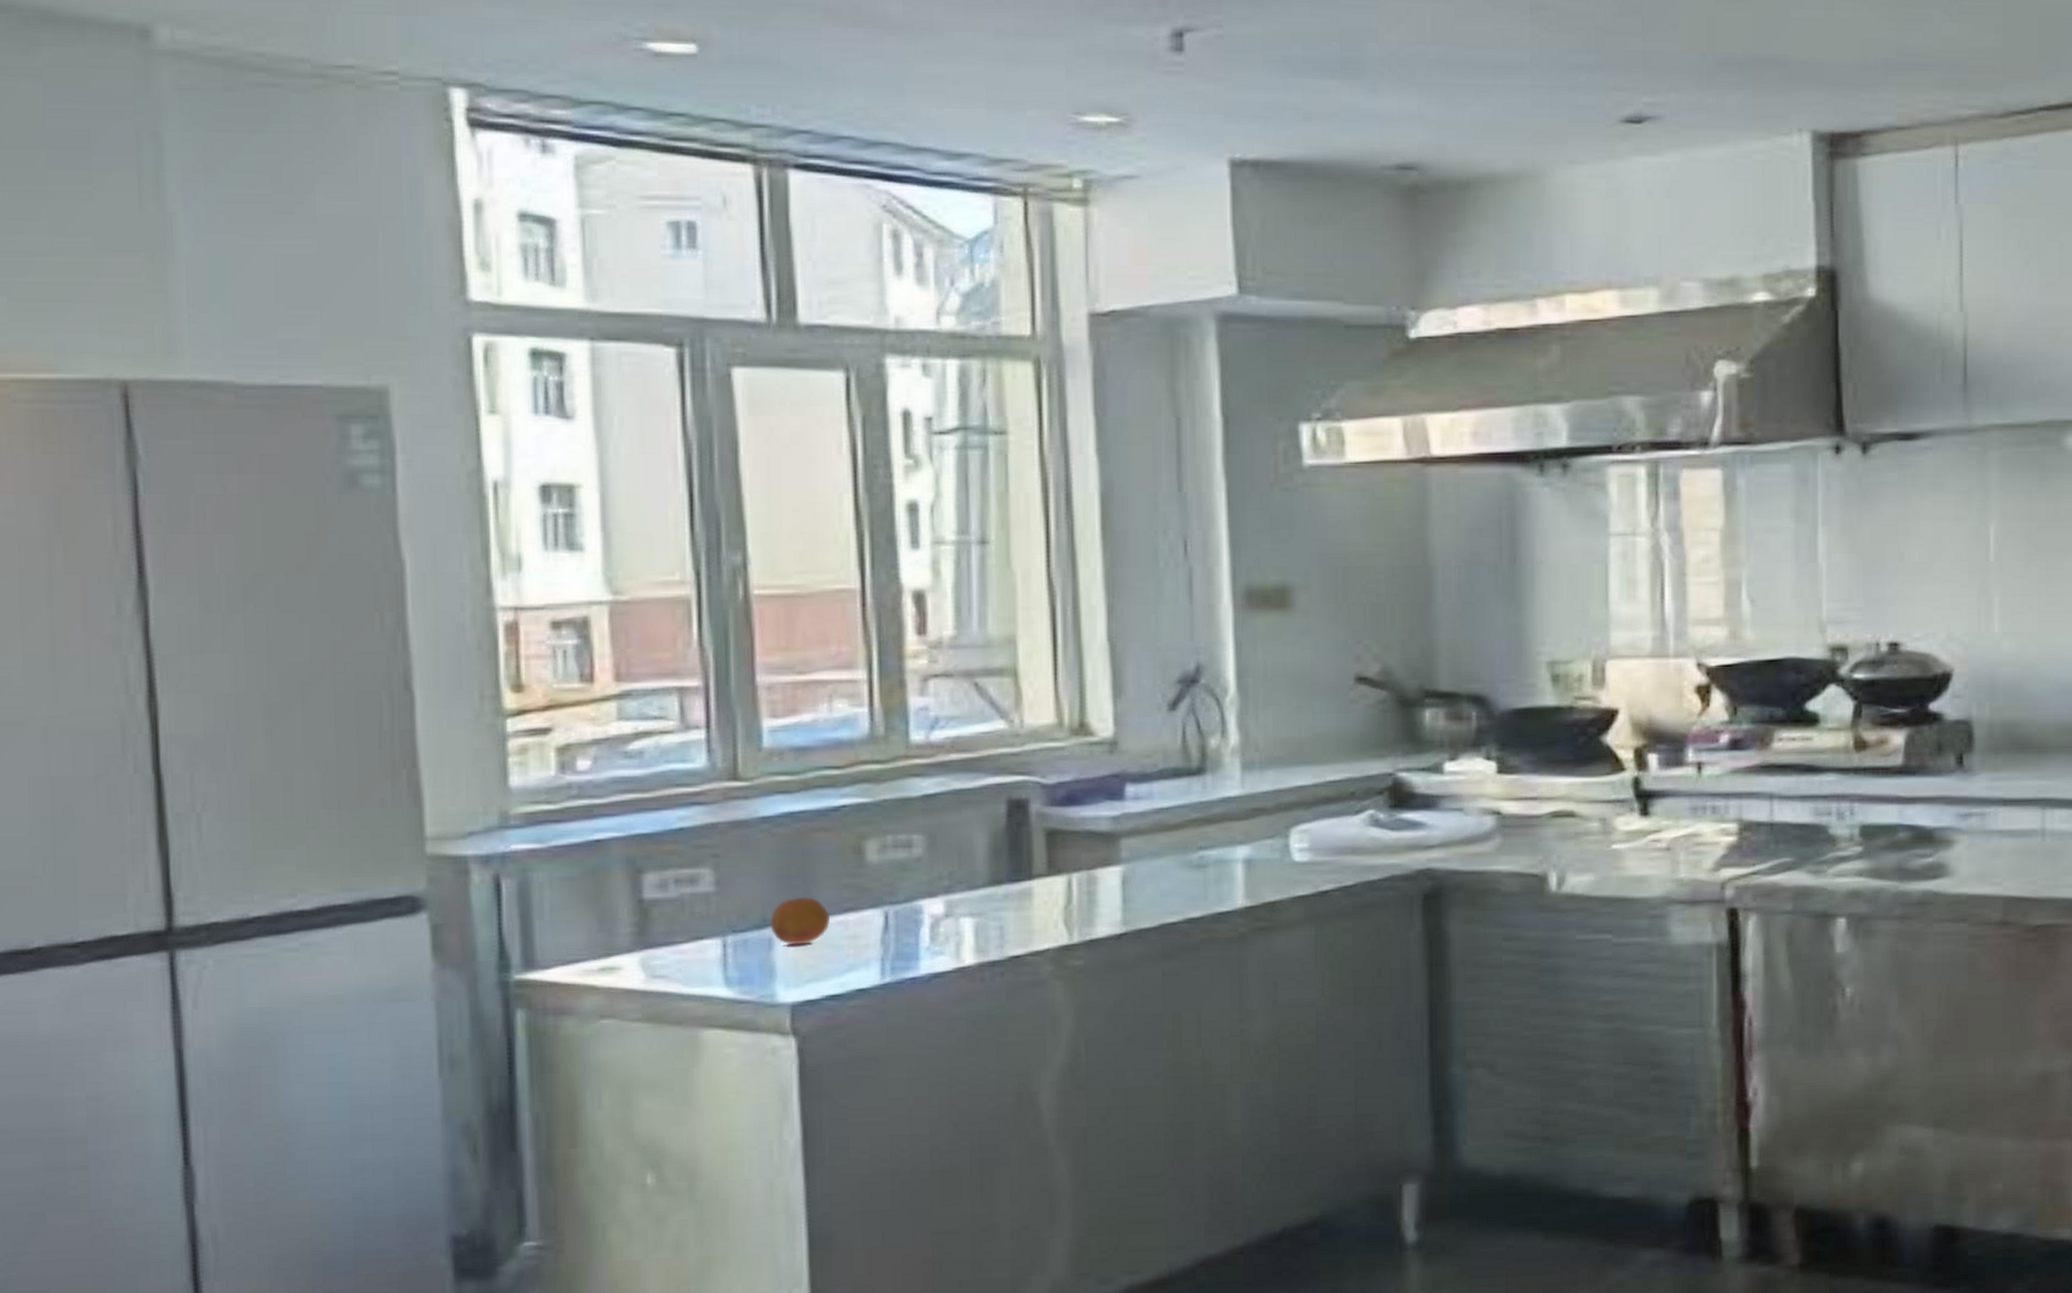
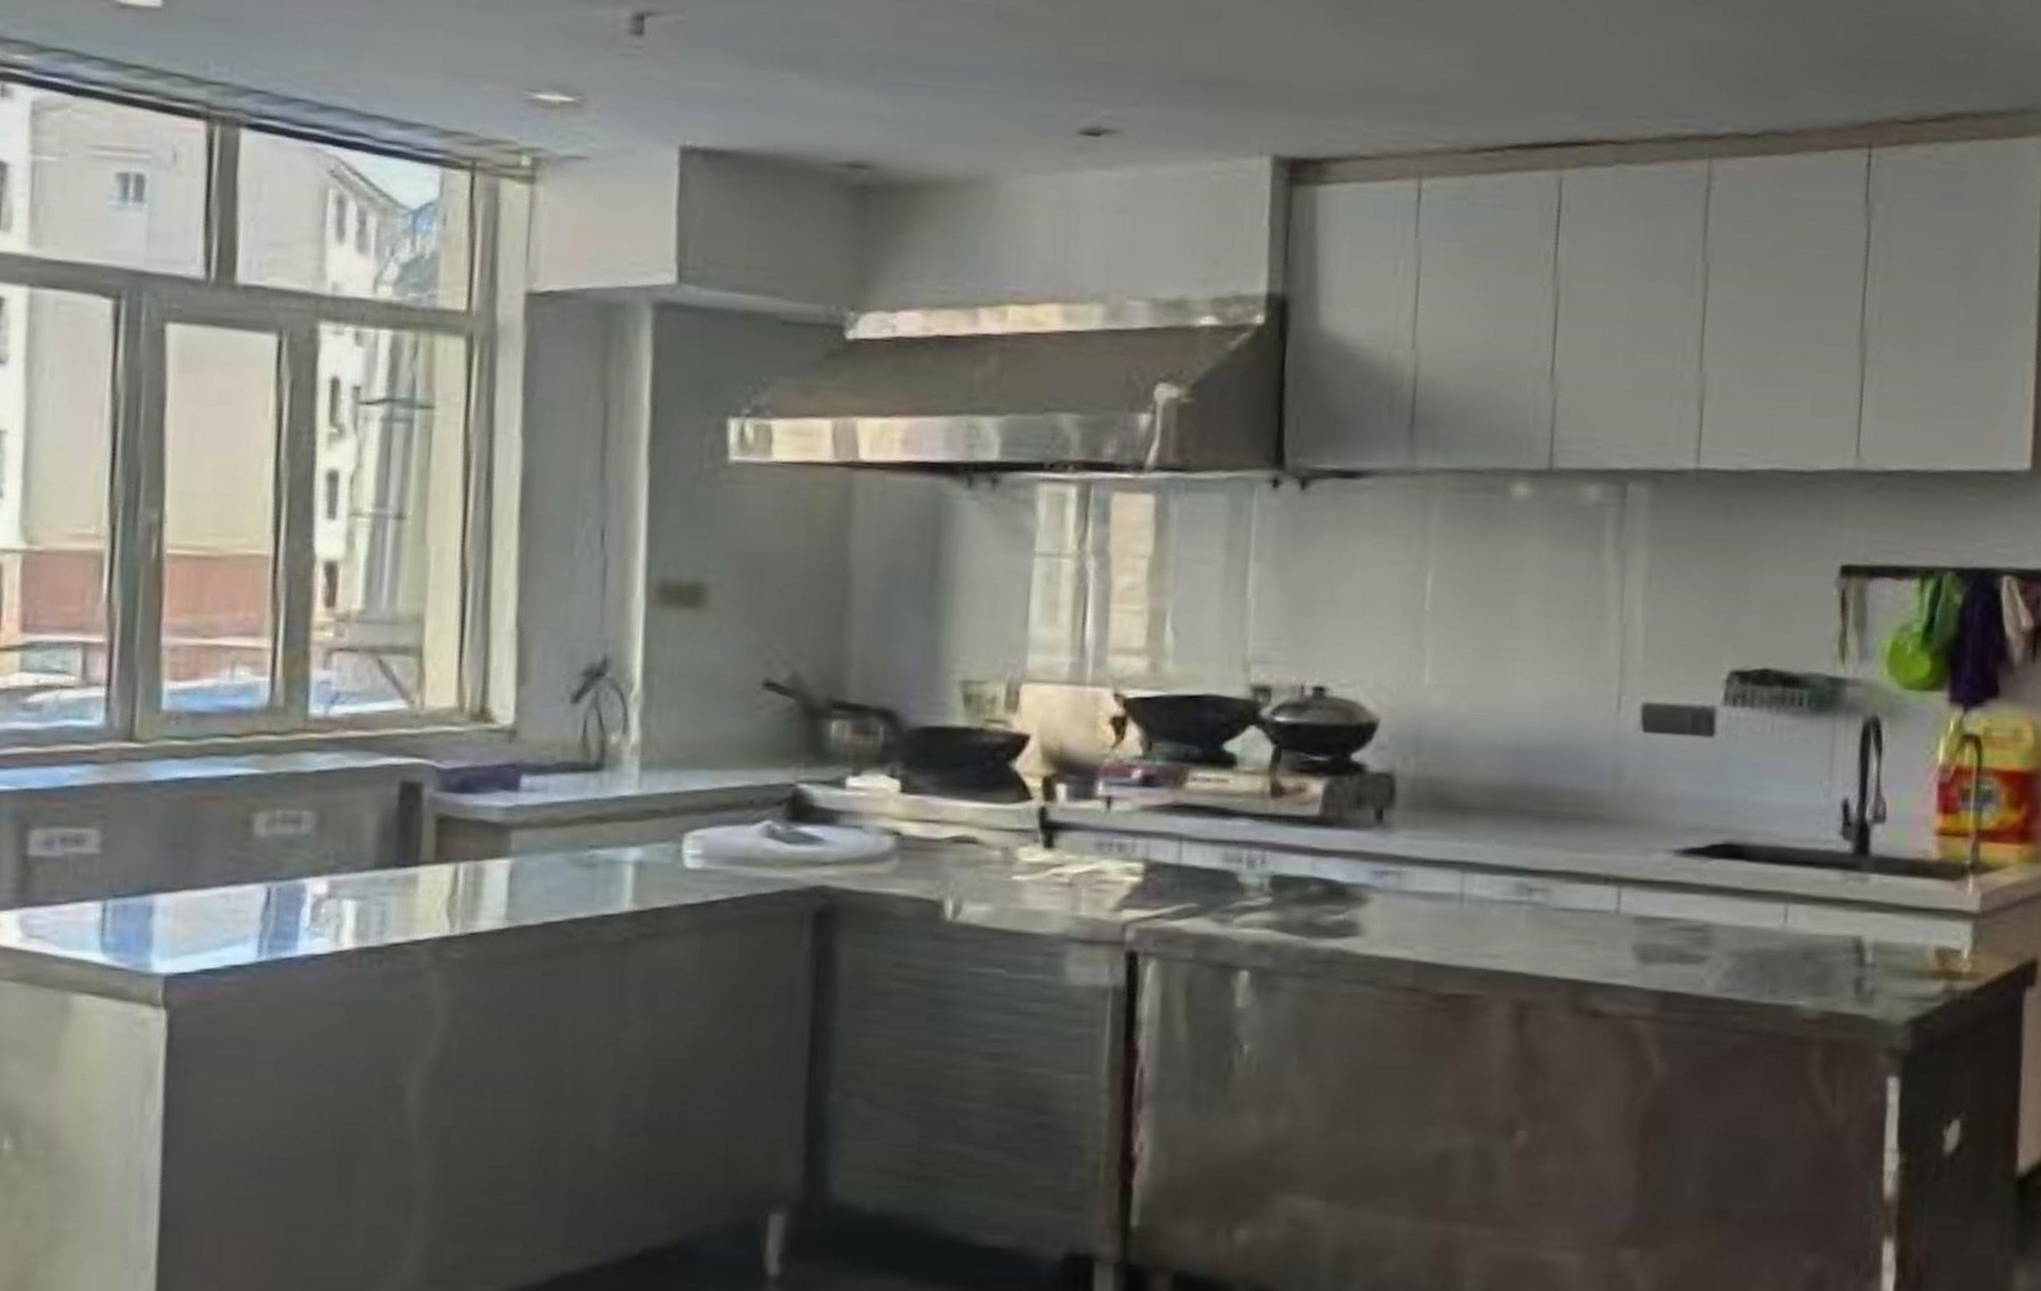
fruit: present [770,896,831,945] -> none [151,865,213,915]

